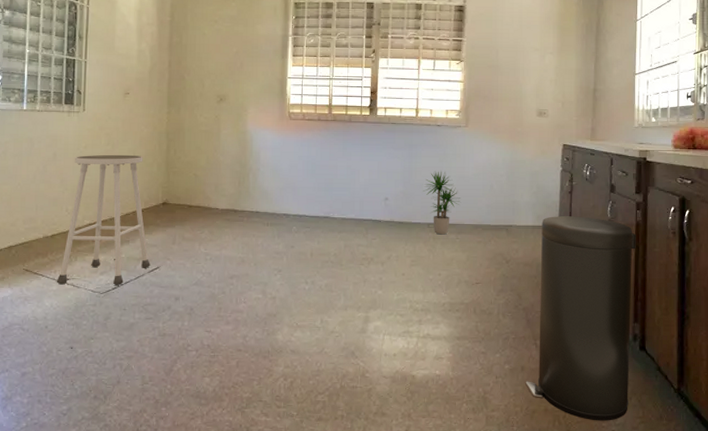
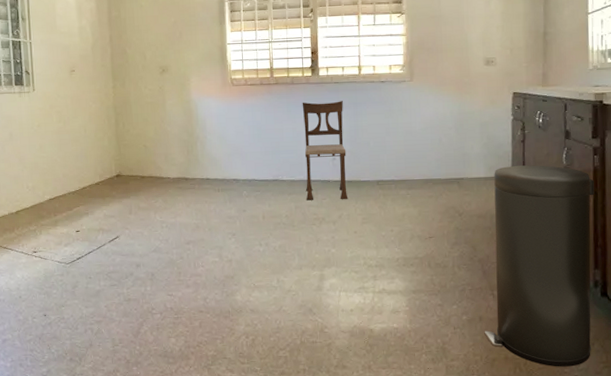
stool: present [56,154,151,285] -> none [24,130,110,257]
dining chair: none [356,140,399,240] -> present [302,101,349,201]
potted plant: present [423,171,460,235] -> none [371,127,409,191]

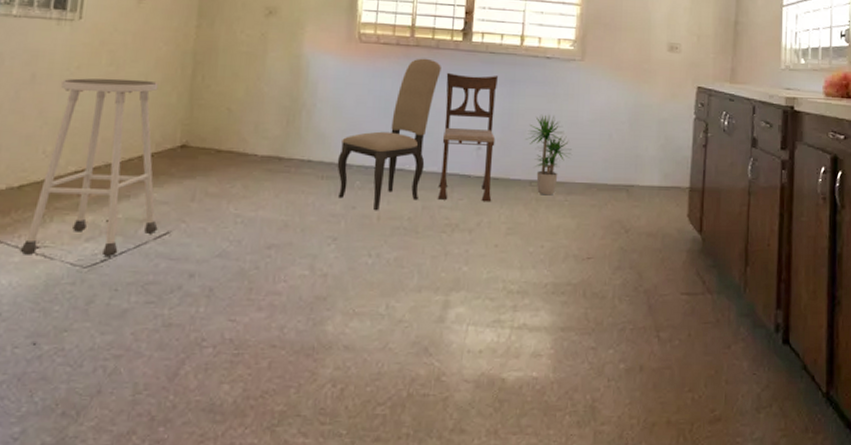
stool: none [24,130,110,257] -> present [19,78,159,256]
dining chair: none [228,93,297,212] -> present [337,58,441,211]
potted plant: none [371,127,409,191] -> present [526,114,572,196]
pedal bin: present [484,165,594,367] -> none [644,175,781,435]

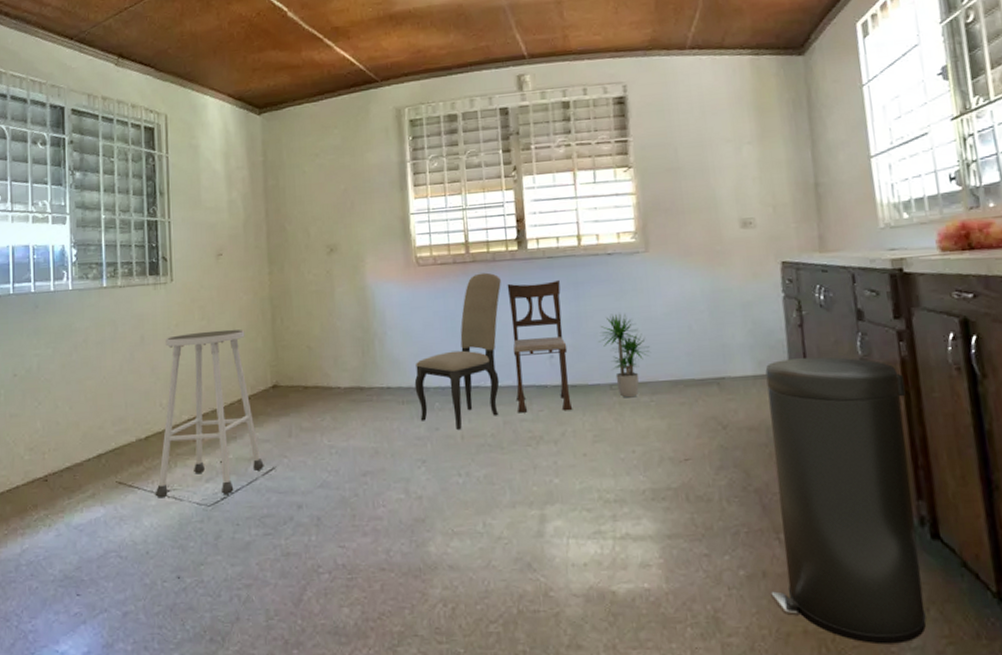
pedal bin: none [644,175,781,435] -> present [765,357,926,645]

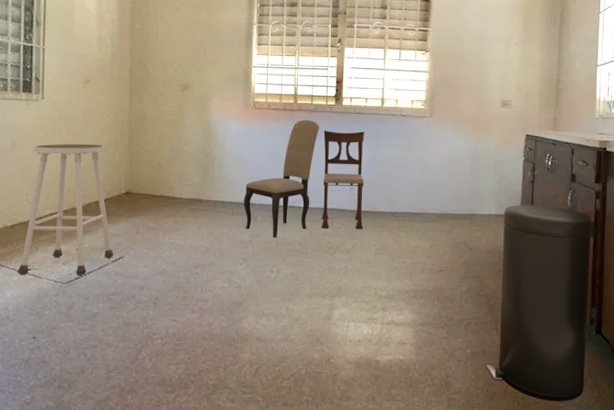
potted plant: present [599,313,650,398] -> none [388,160,425,224]

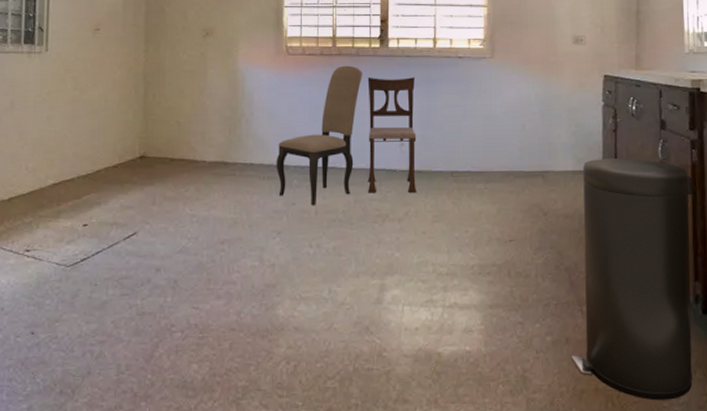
stool: present [17,143,114,275] -> none [14,101,126,258]

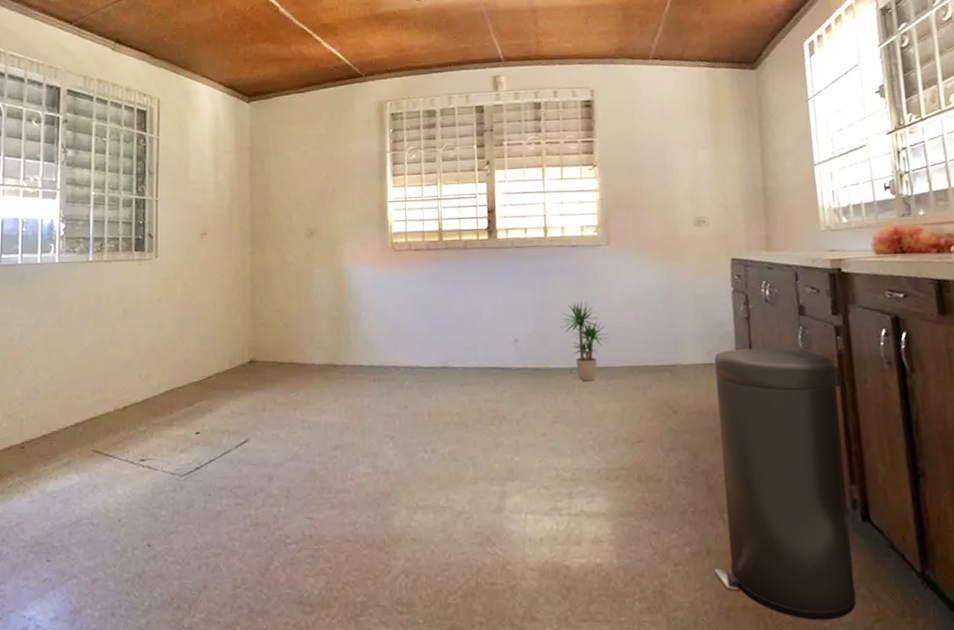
dining chair: present [276,65,362,206] -> none [386,259,471,409]
dining chair: present [367,77,417,193] -> none [477,269,535,393]
potted plant: none [445,110,488,185] -> present [561,301,608,382]

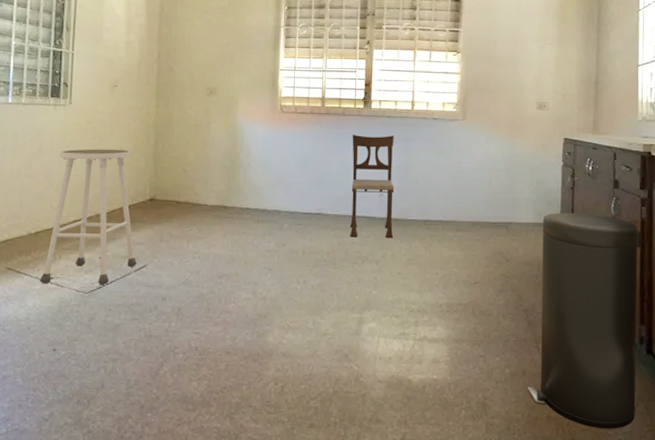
stool: none [129,305,238,467] -> present [39,149,137,284]
dining chair: none [477,269,535,393] -> present [350,134,394,238]
potted plant: present [561,301,608,382] -> none [419,166,458,232]

